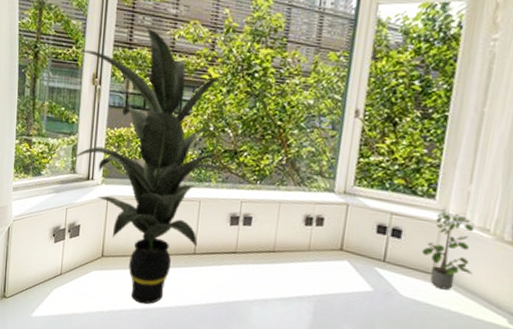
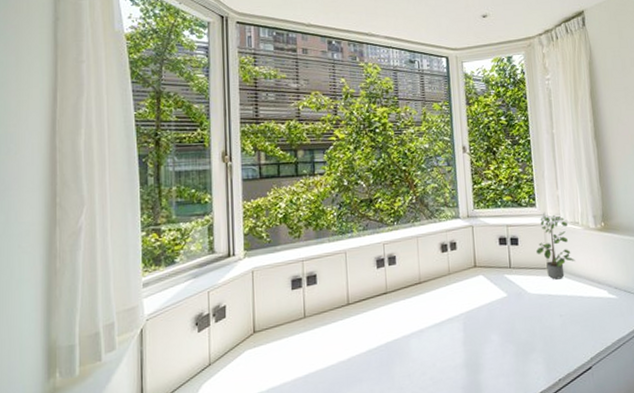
indoor plant: present [72,27,227,305] -> none [203,102,366,371]

